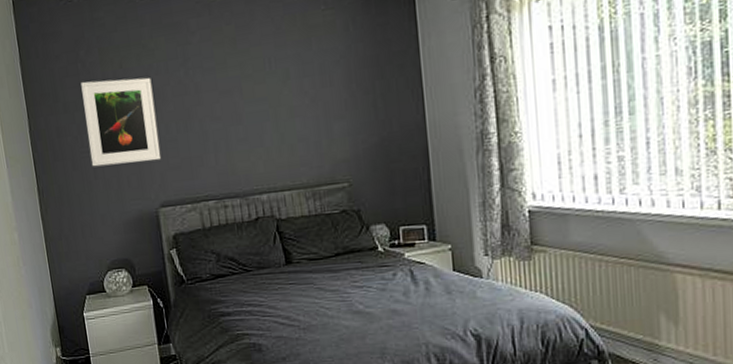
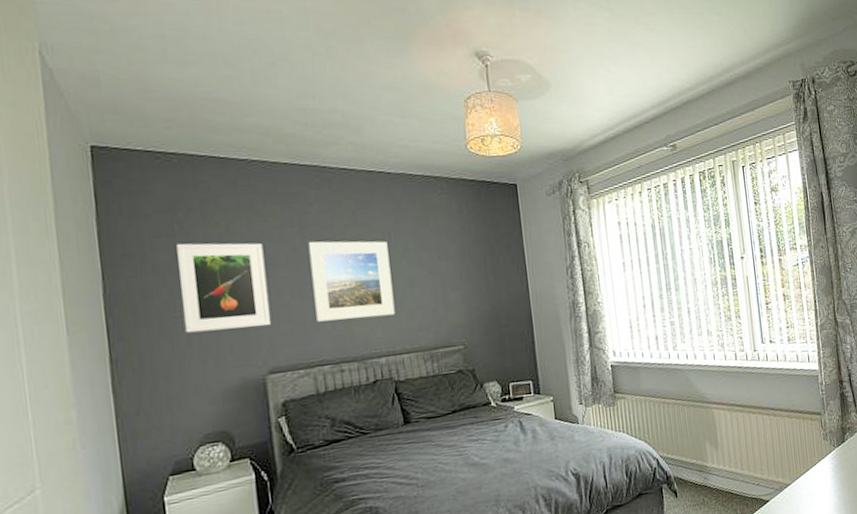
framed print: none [191,68,277,157] -> present [308,241,395,322]

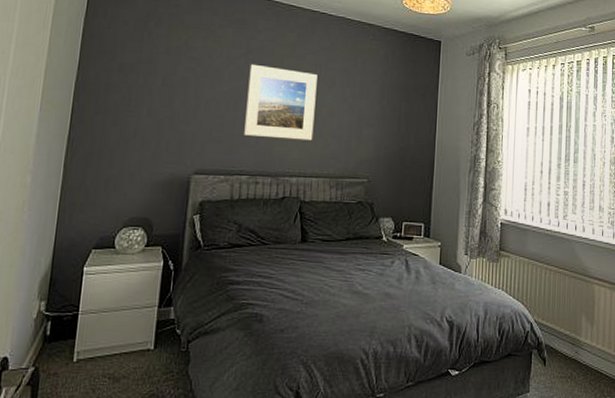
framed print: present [176,243,271,333] -> none [133,48,212,132]

